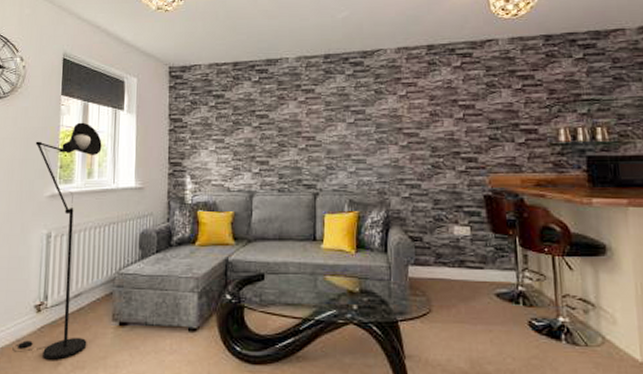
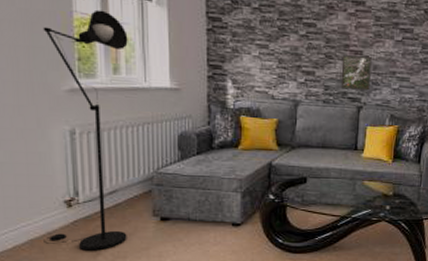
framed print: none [295,142,325,176] -> present [340,55,372,91]

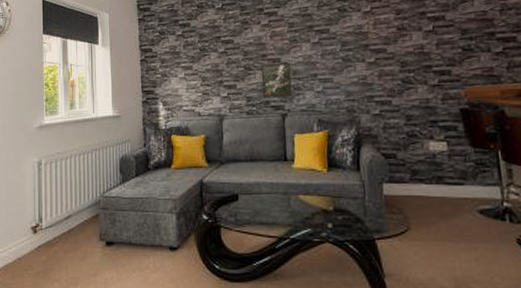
floor lamp: present [43,9,128,251] -> none [15,58,81,277]

